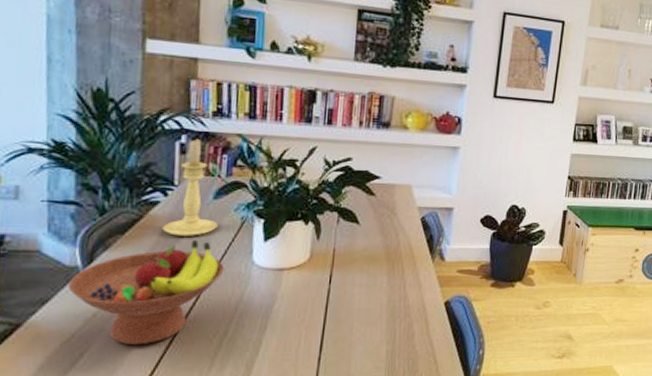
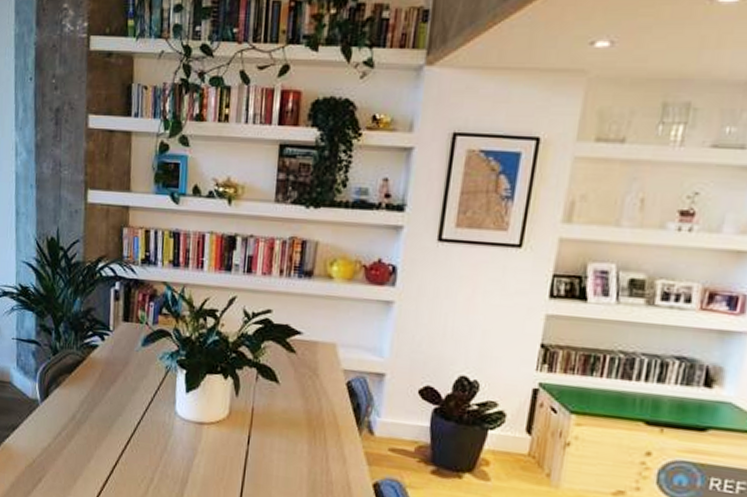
fruit bowl: present [68,239,224,346] -> none [31,384,151,479]
candle holder: present [162,138,218,236] -> none [100,285,146,382]

